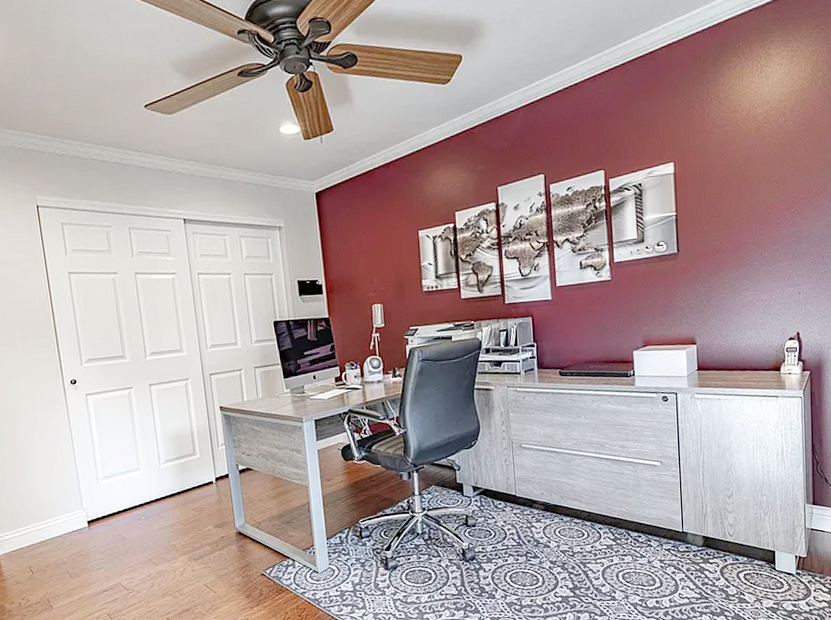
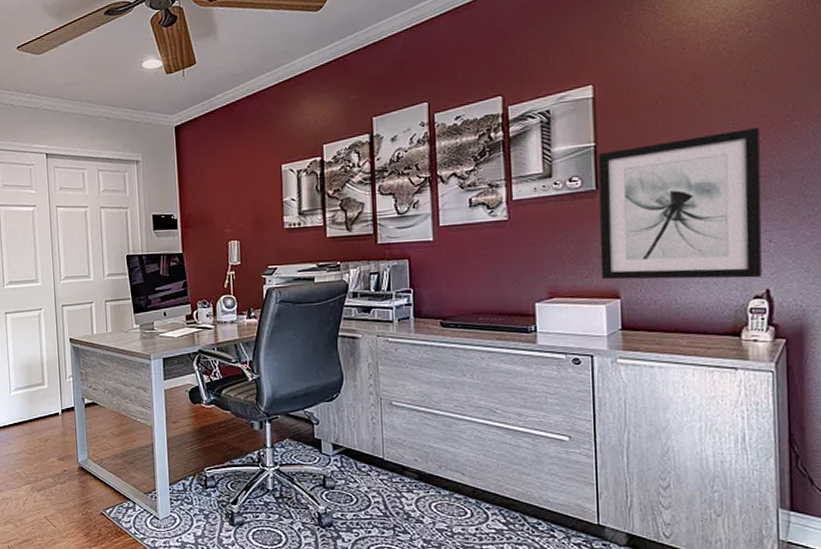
wall art: none [678,200,795,329] -> present [598,127,763,280]

